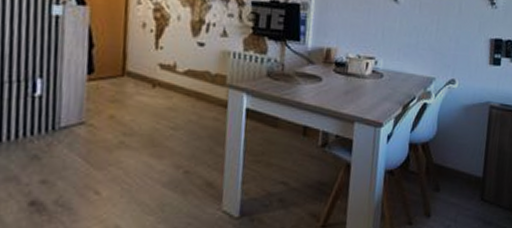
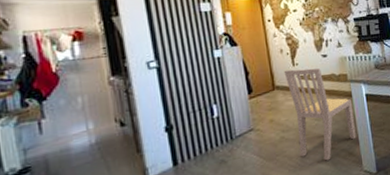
dining chair: none [141,52,225,187] -> present [283,68,356,161]

